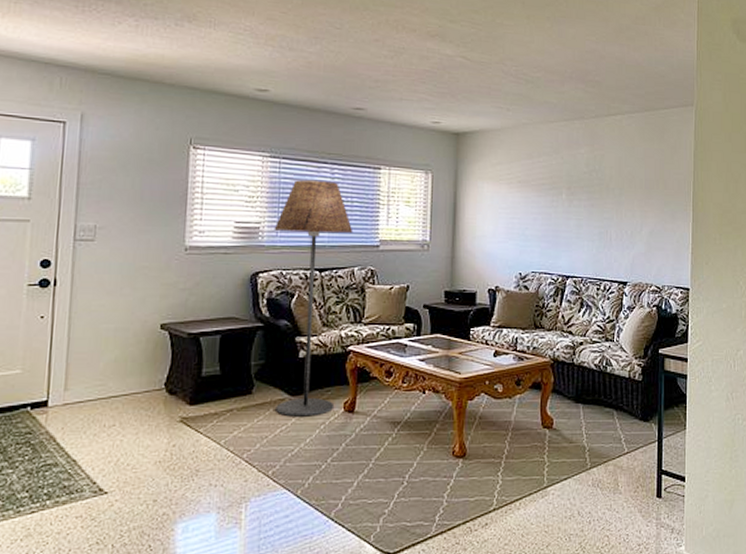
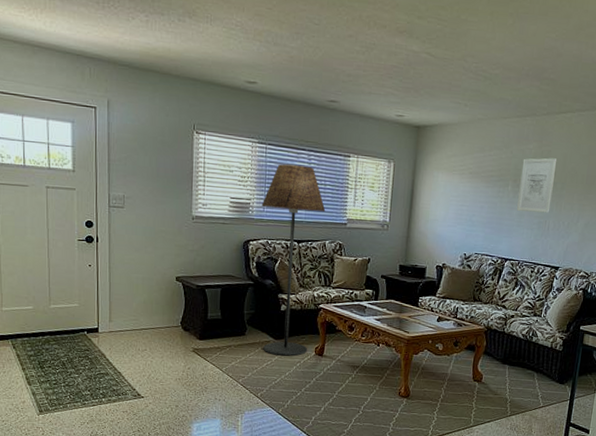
wall art: none [574,162,611,222] -> present [517,157,556,213]

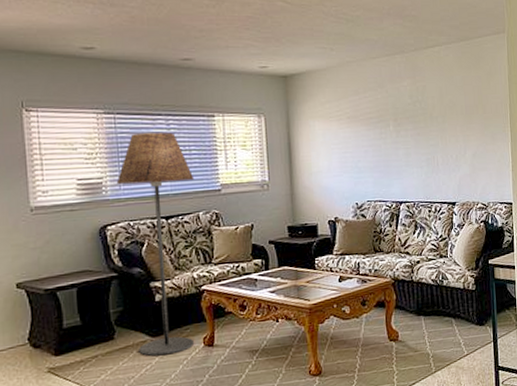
wall art: present [517,157,556,213] -> none [399,92,436,150]

